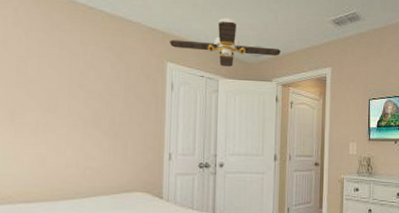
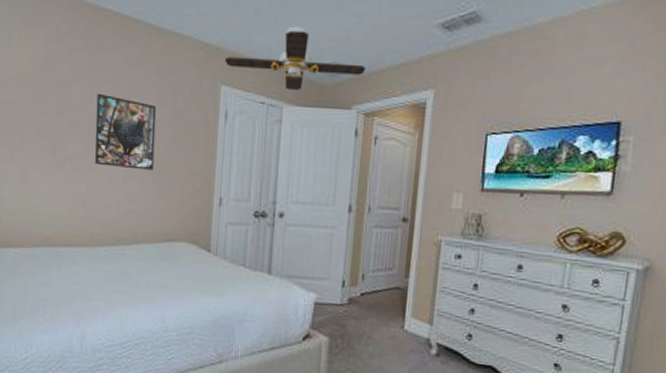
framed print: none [53,67,111,133] -> present [94,93,157,171]

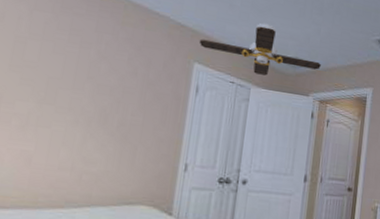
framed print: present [94,93,157,171] -> none [49,53,126,134]

